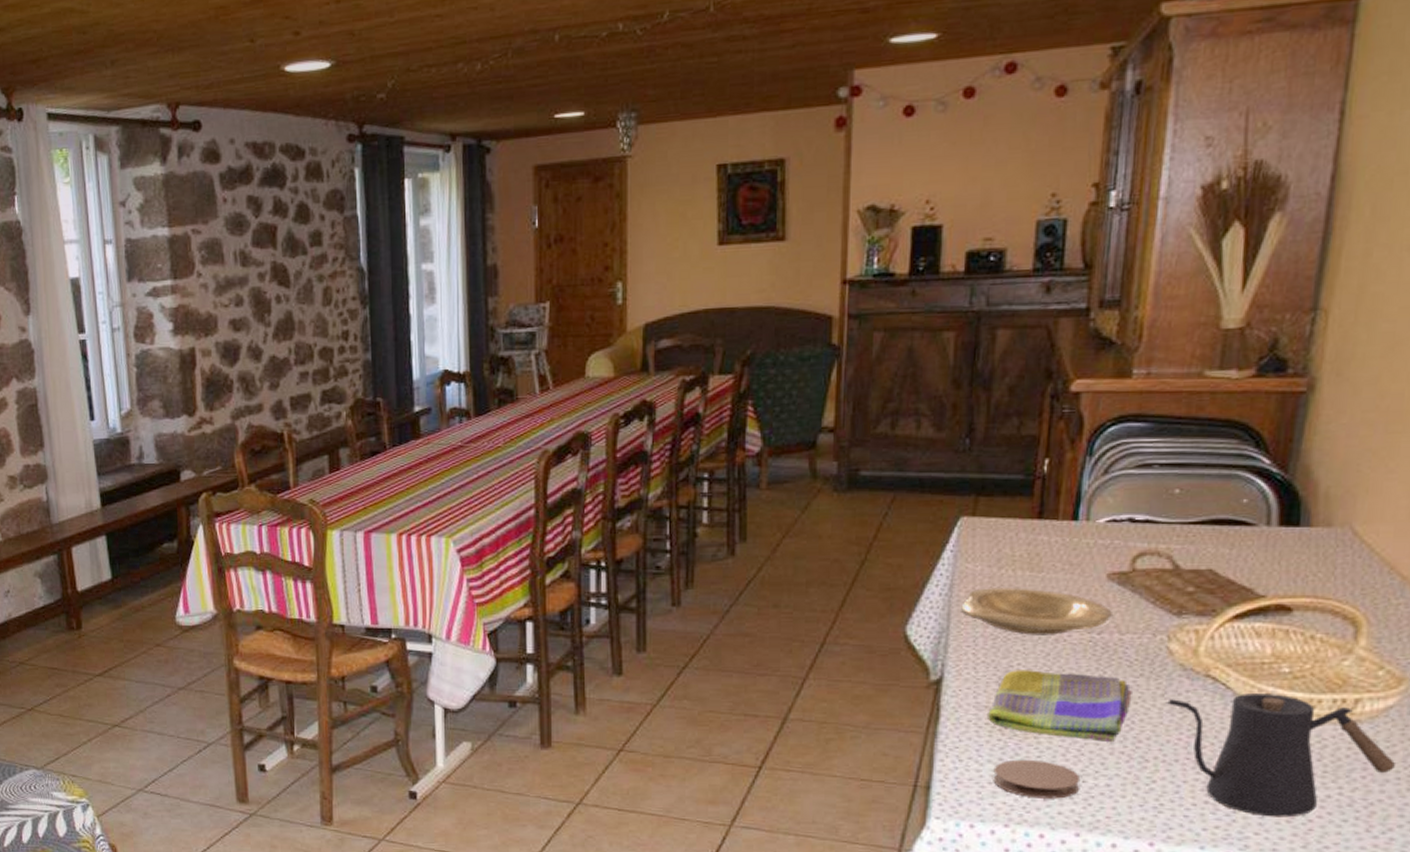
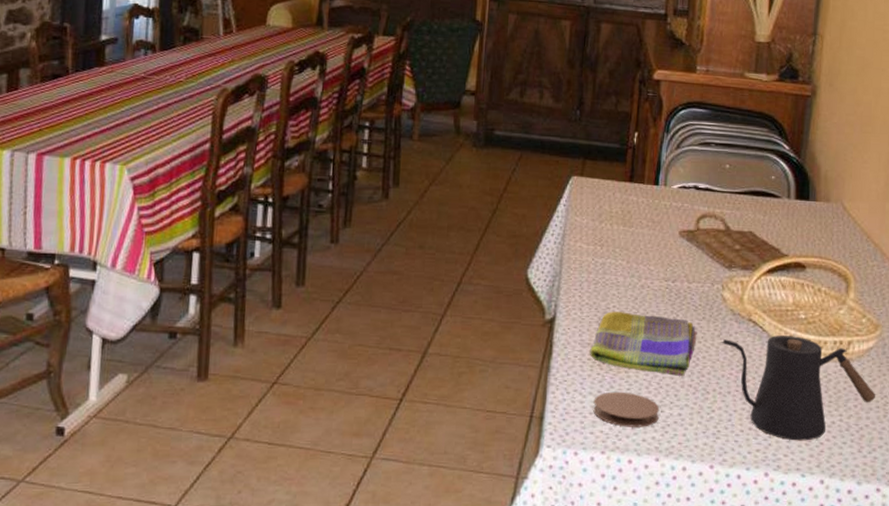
plate: present [961,588,1114,635] -> none [571,239,684,282]

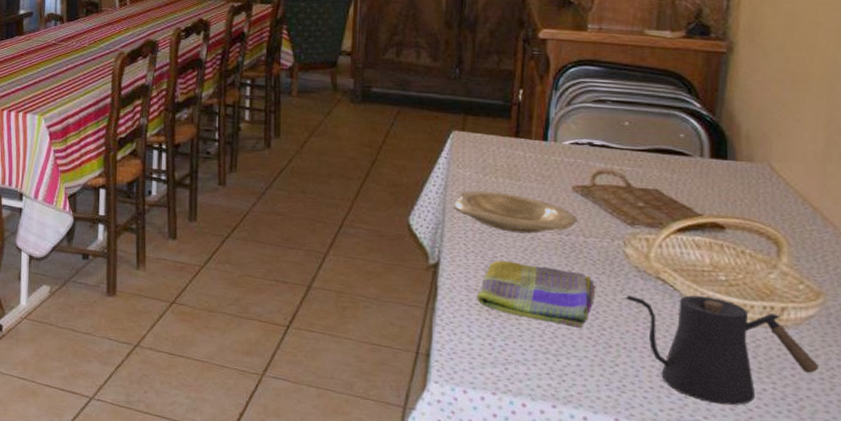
plate: none [571,239,684,282] -> present [454,190,579,234]
coaster: present [593,391,660,427] -> none [482,337,556,374]

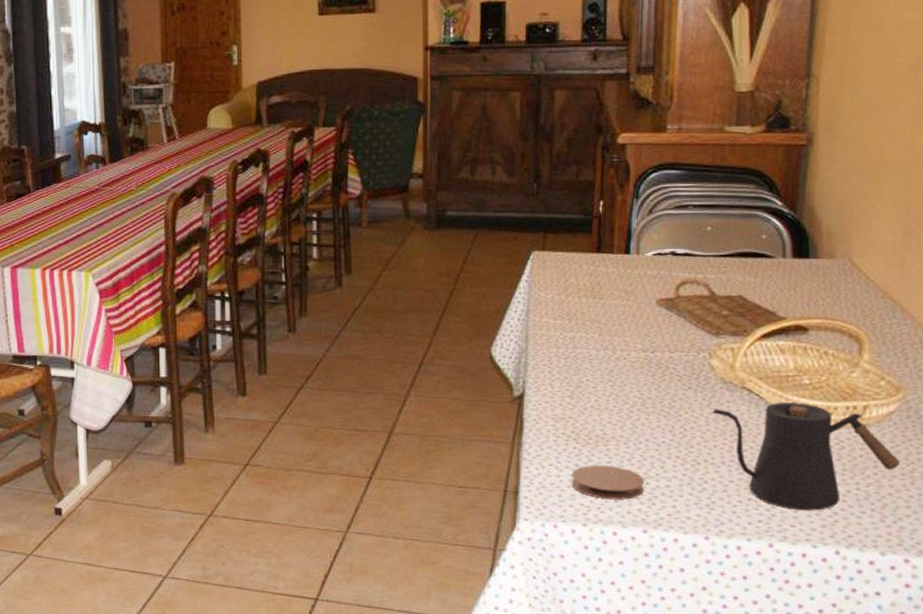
plate: present [454,190,579,234] -> none [537,313,664,355]
dish towel: present [477,260,596,328] -> none [564,385,683,448]
coaster: none [482,337,556,374] -> present [571,465,645,500]

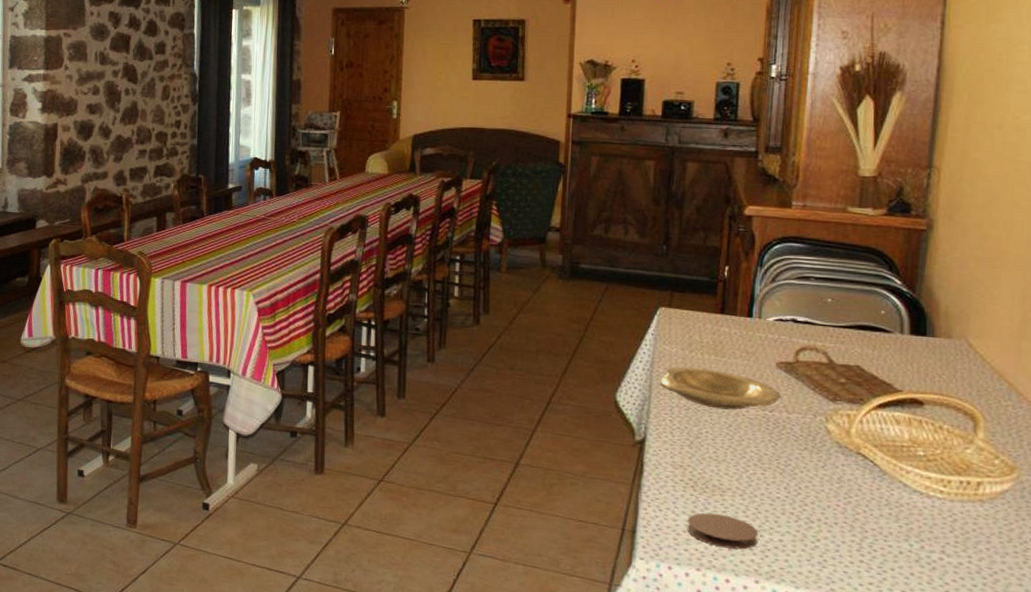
plate: none [537,313,664,355] -> present [660,366,782,410]
kettle: present [711,401,899,511] -> none [826,470,1012,580]

